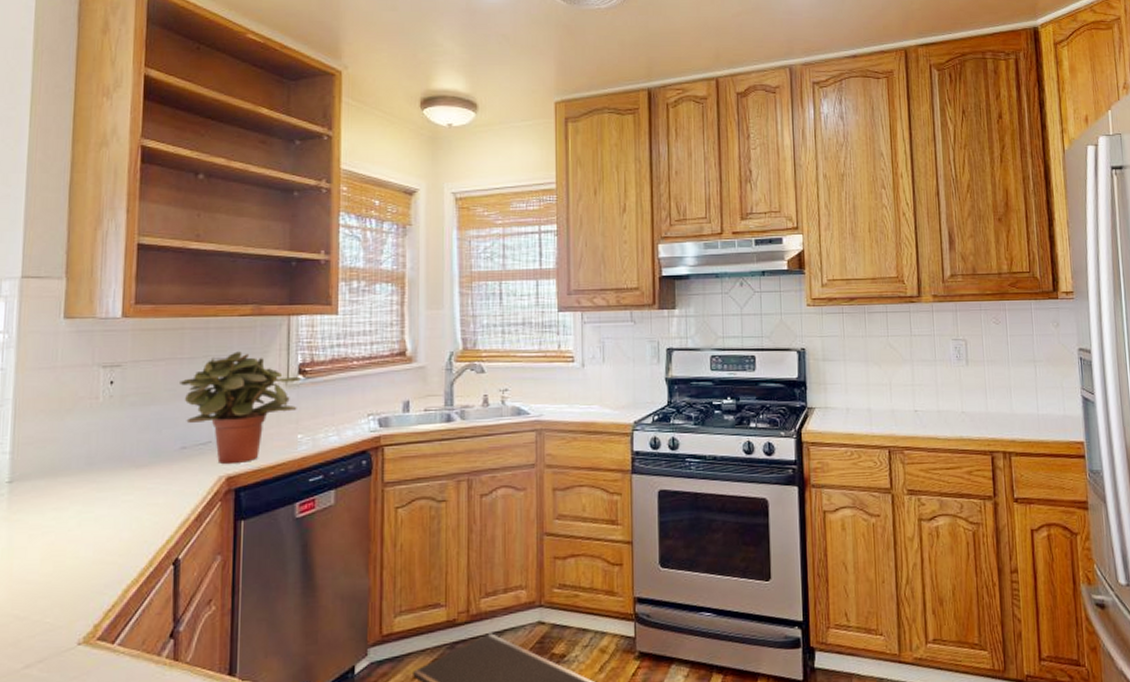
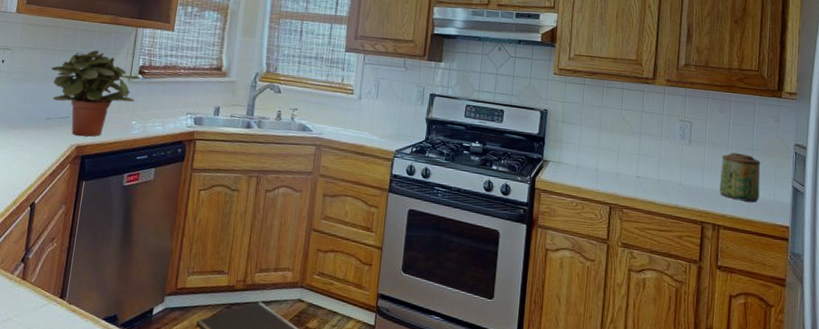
canister: none [1003,367,1049,421] -> present [720,152,761,202]

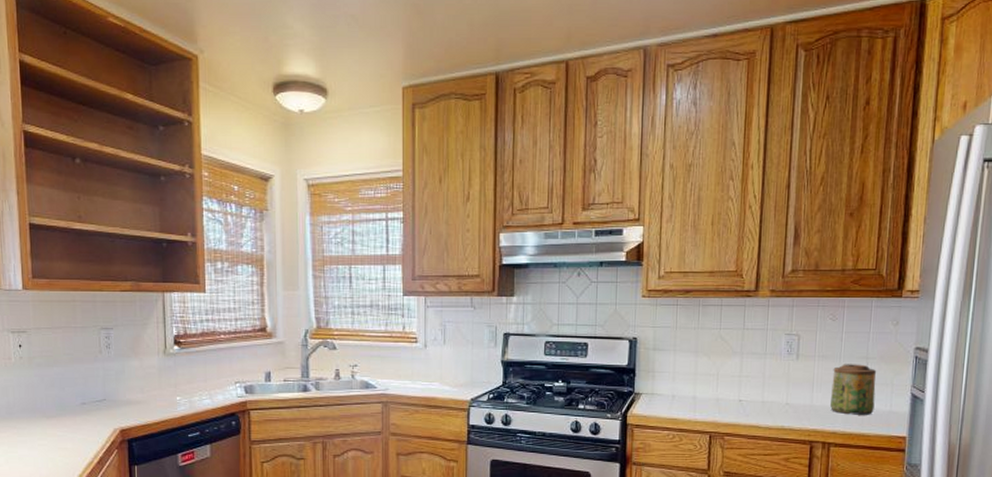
potted plant: present [51,50,141,137] -> none [76,323,178,418]

